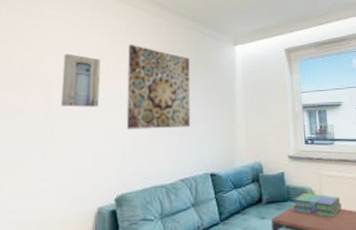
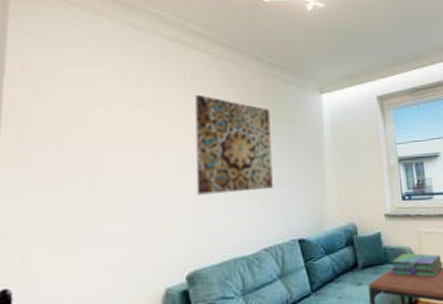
wall art: present [60,53,101,107] -> none [112,107,161,172]

